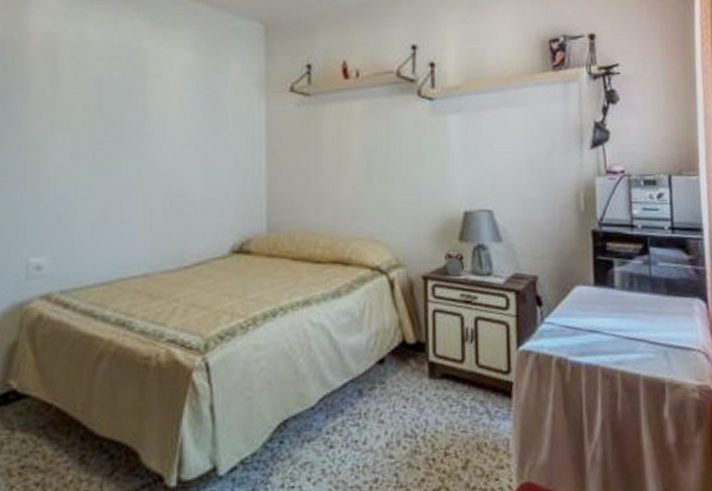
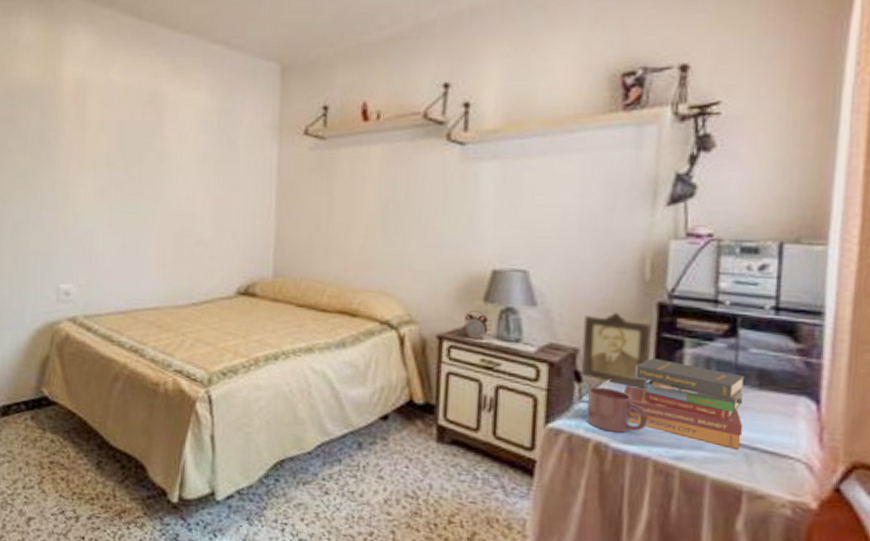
photo frame: none [539,241,591,306] -> present [581,312,652,389]
mug: none [547,308,594,347] -> present [586,386,649,433]
books: none [574,277,661,349] -> present [623,357,745,450]

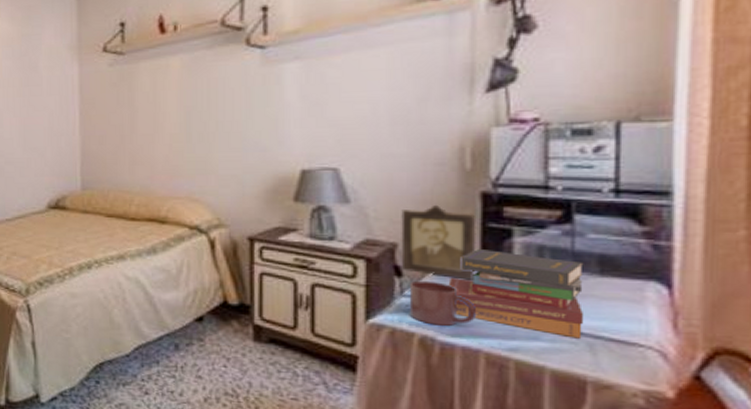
alarm clock: present [463,310,488,341] -> none [274,211,300,240]

